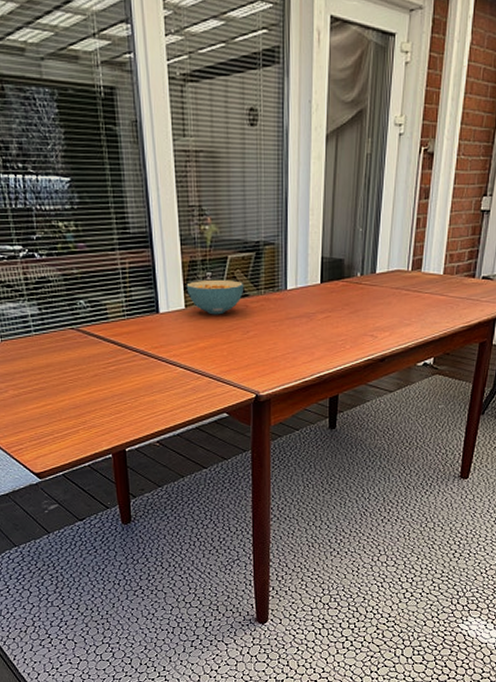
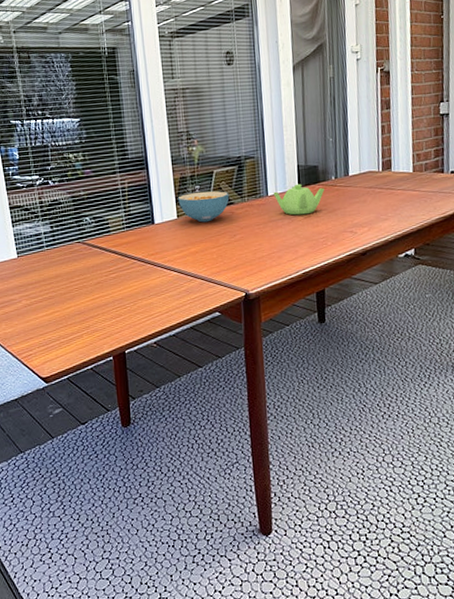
teapot: none [292,278,348,314] -> present [273,184,325,216]

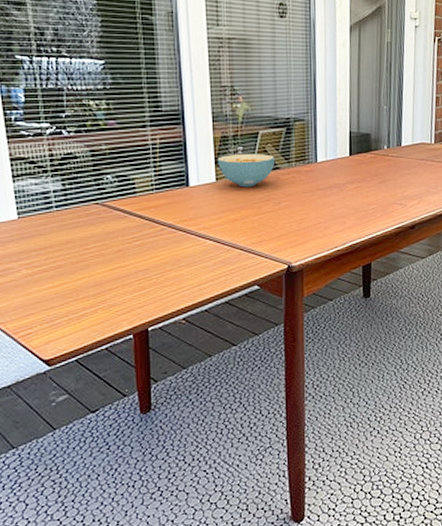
teapot: present [273,184,325,216] -> none [322,151,376,185]

